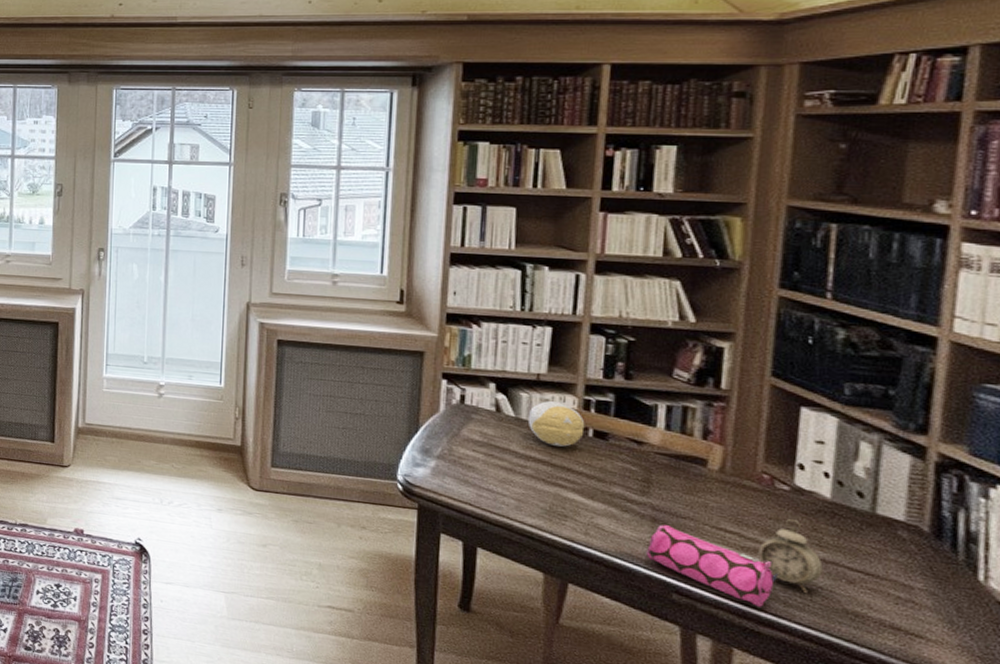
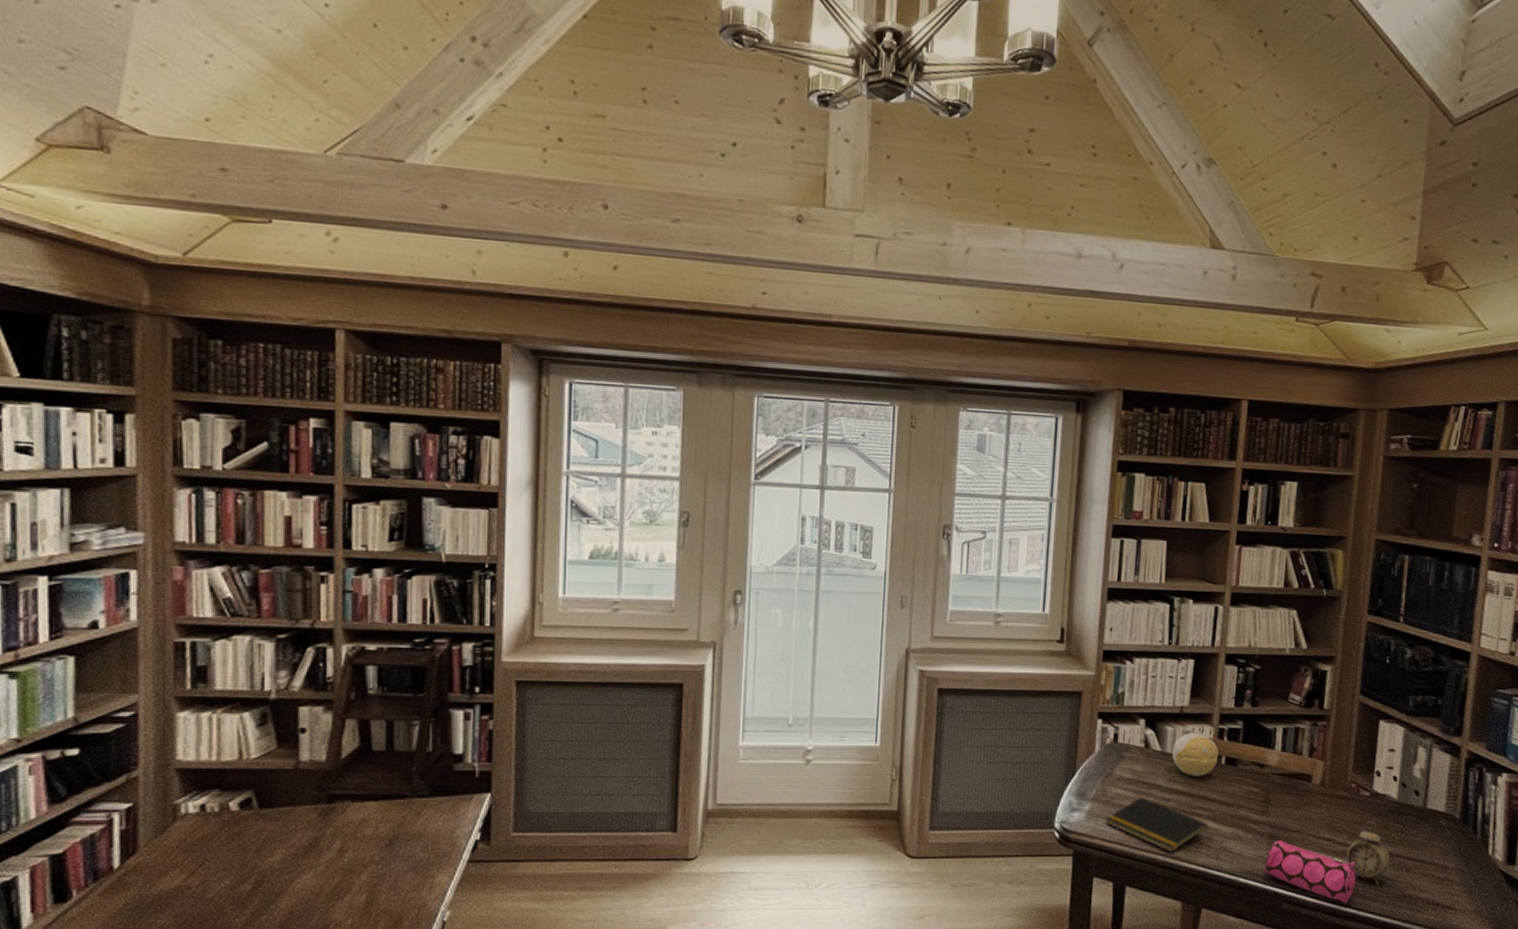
notepad: none [453,460,573,521] -> present [1105,797,1208,853]

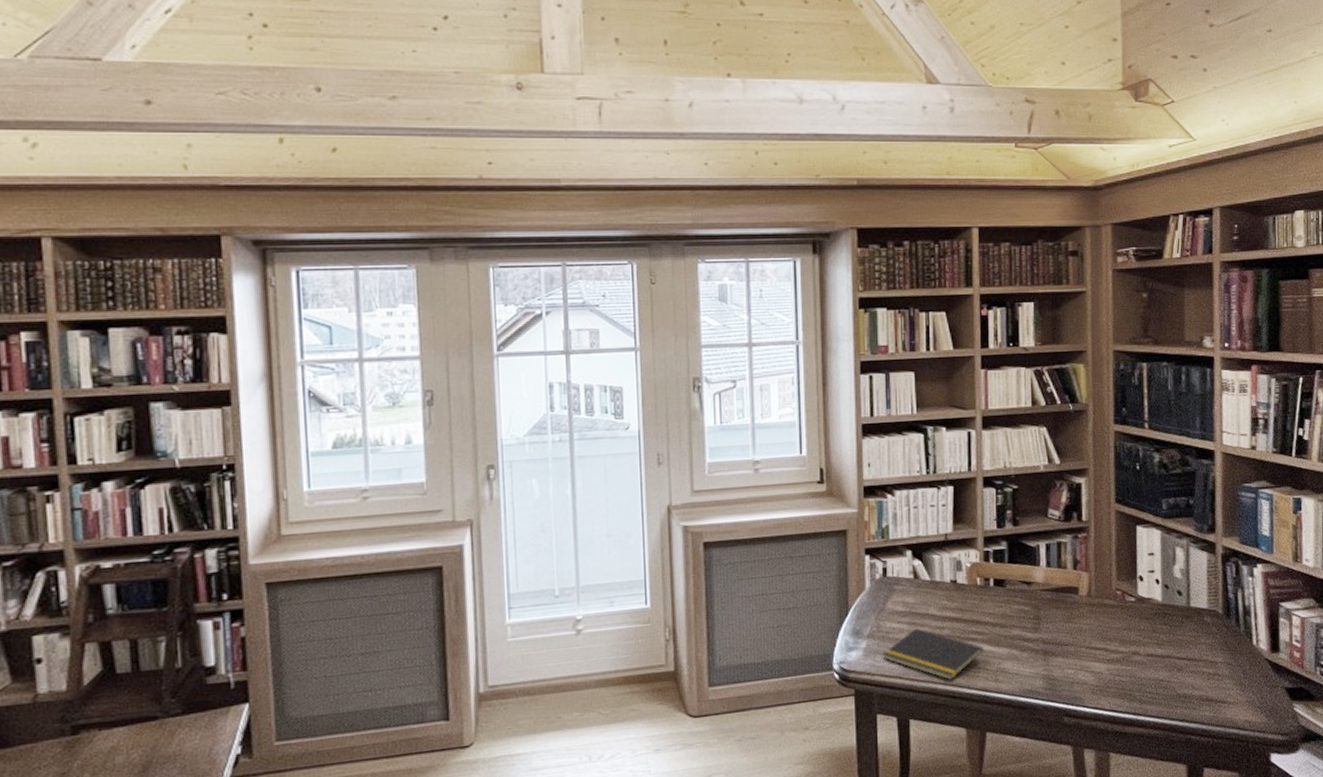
decorative ball: present [1171,733,1219,776] -> none [941,558,987,602]
pencil case: present [1264,840,1360,904] -> none [1042,655,1134,710]
alarm clock: present [1346,822,1390,886] -> none [1120,626,1162,689]

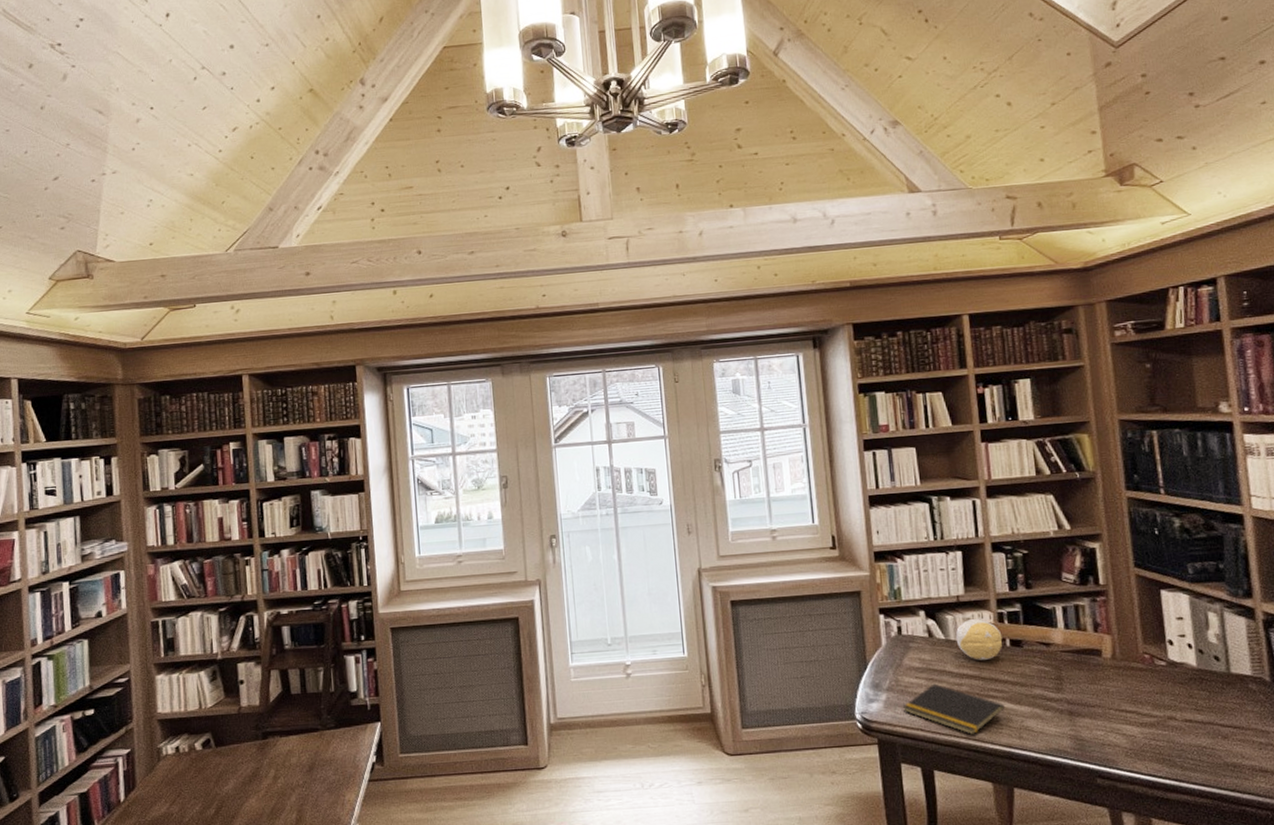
decorative ball: none [941,558,987,602] -> present [955,619,1003,660]

